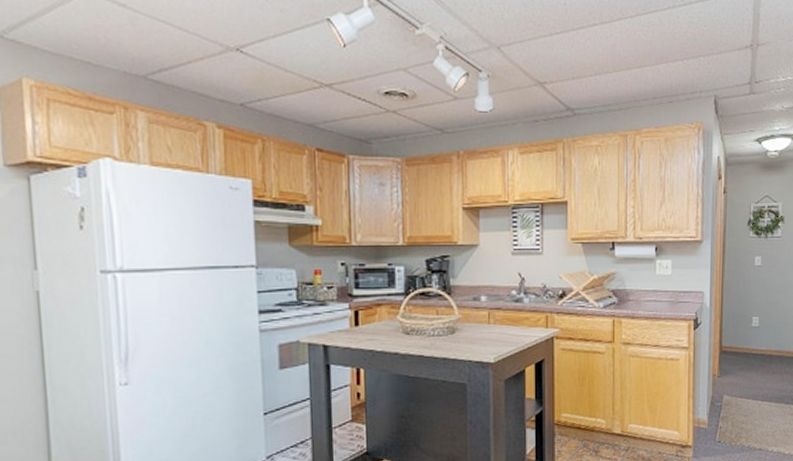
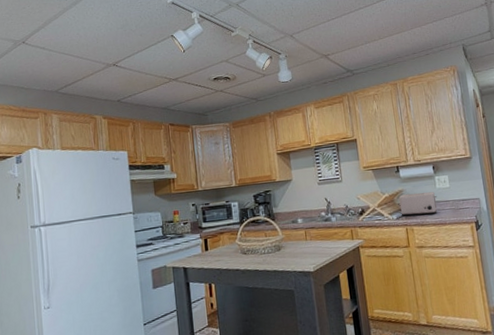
toaster: none [609,277,655,307] -> present [398,191,438,216]

